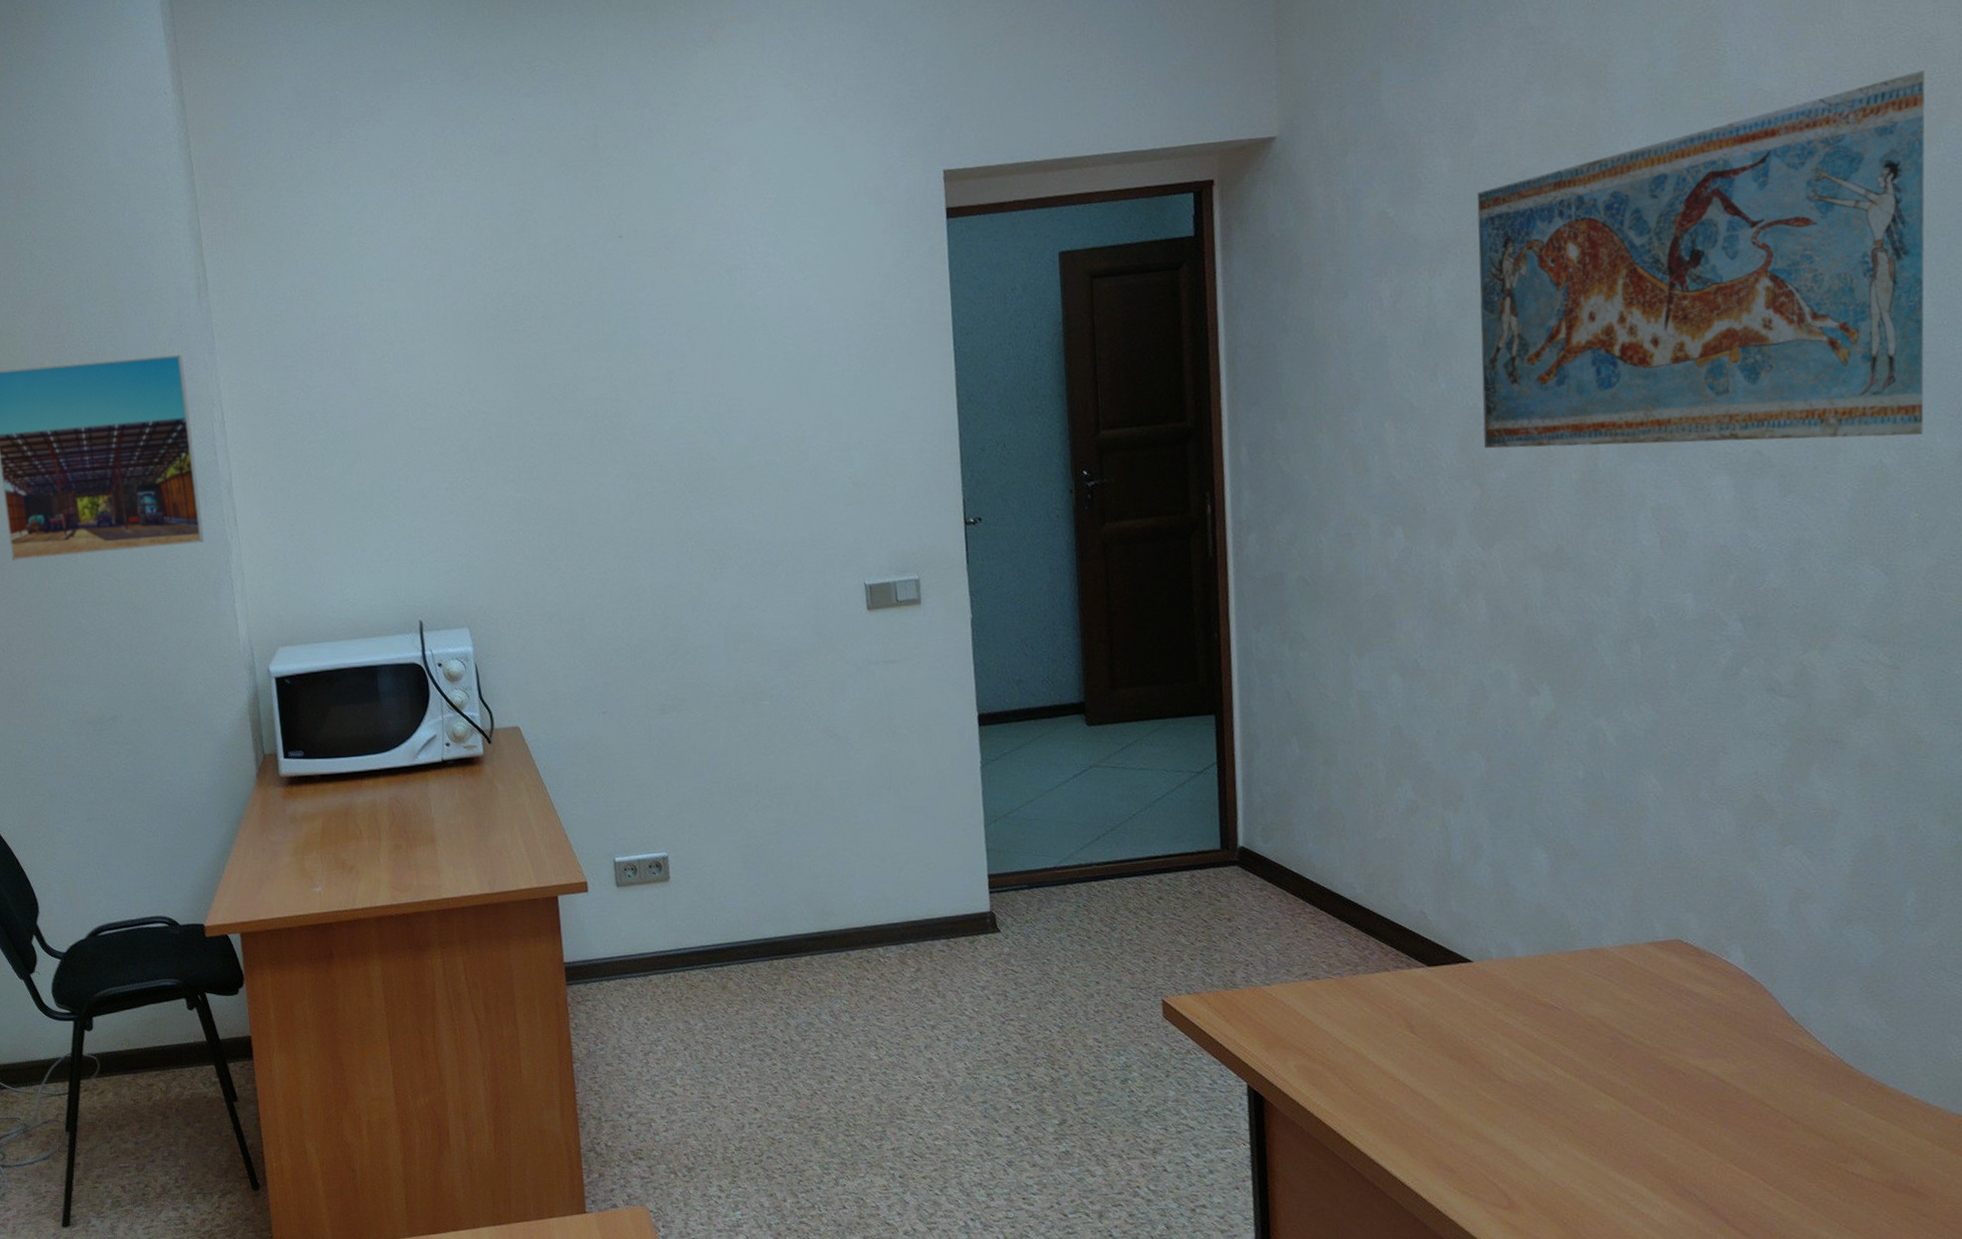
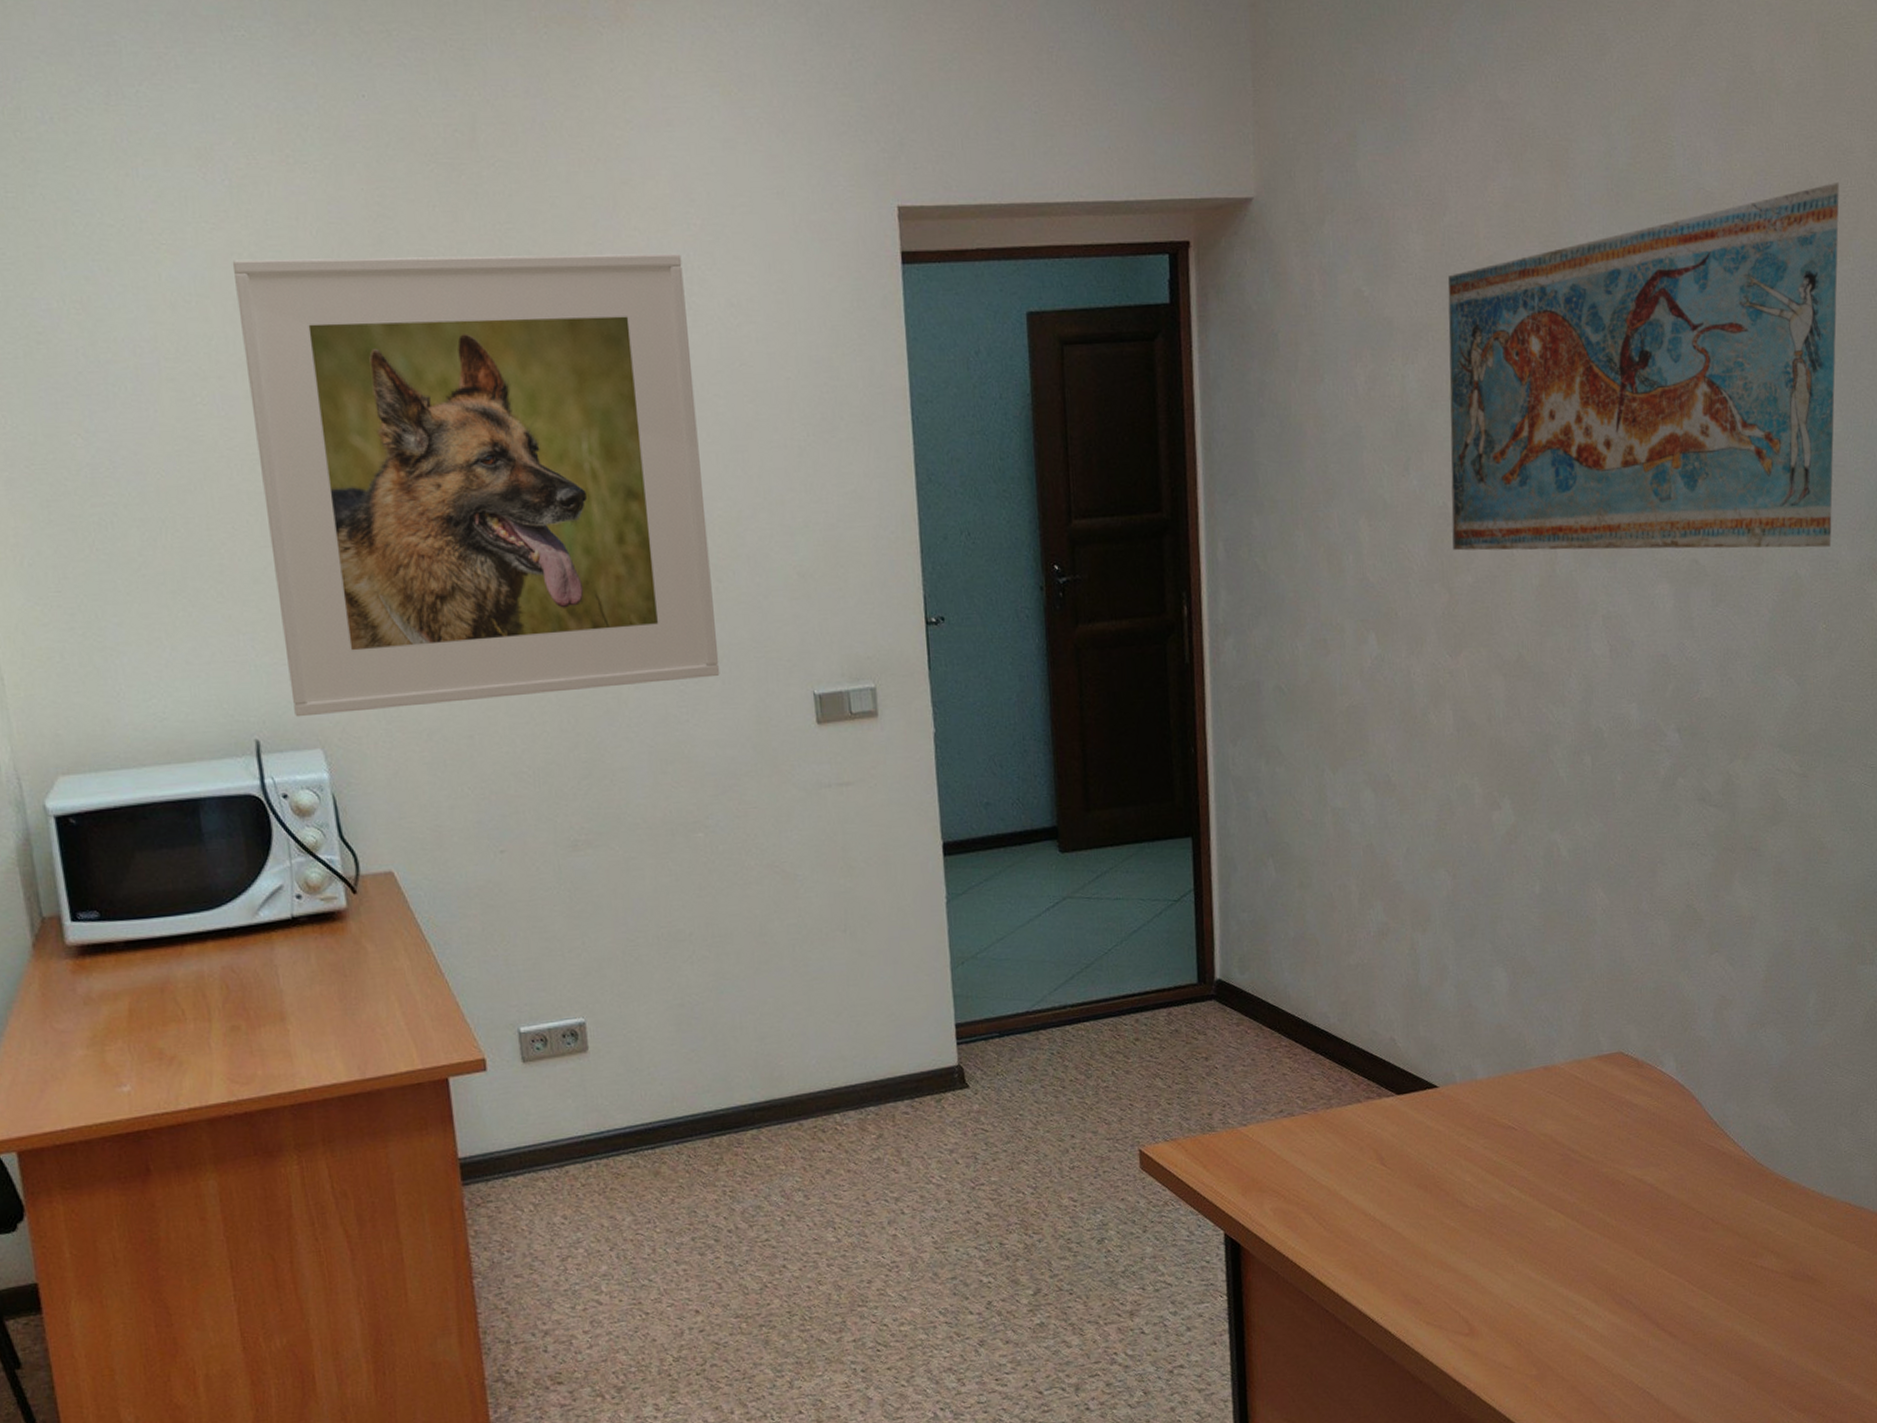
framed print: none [413,223,785,603] -> present [232,253,720,717]

